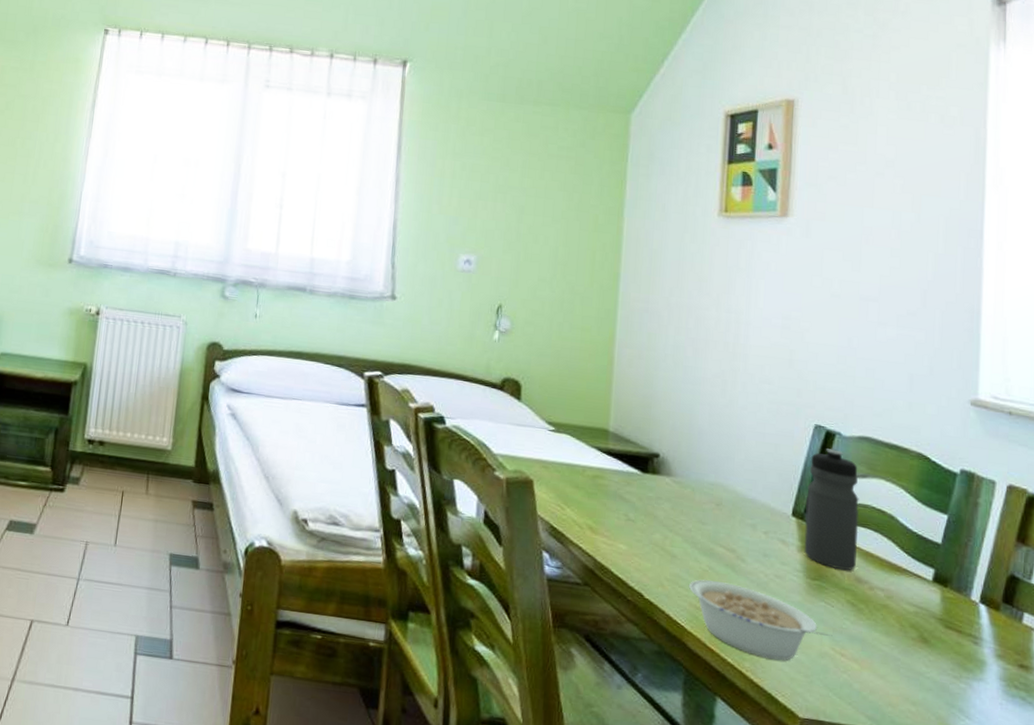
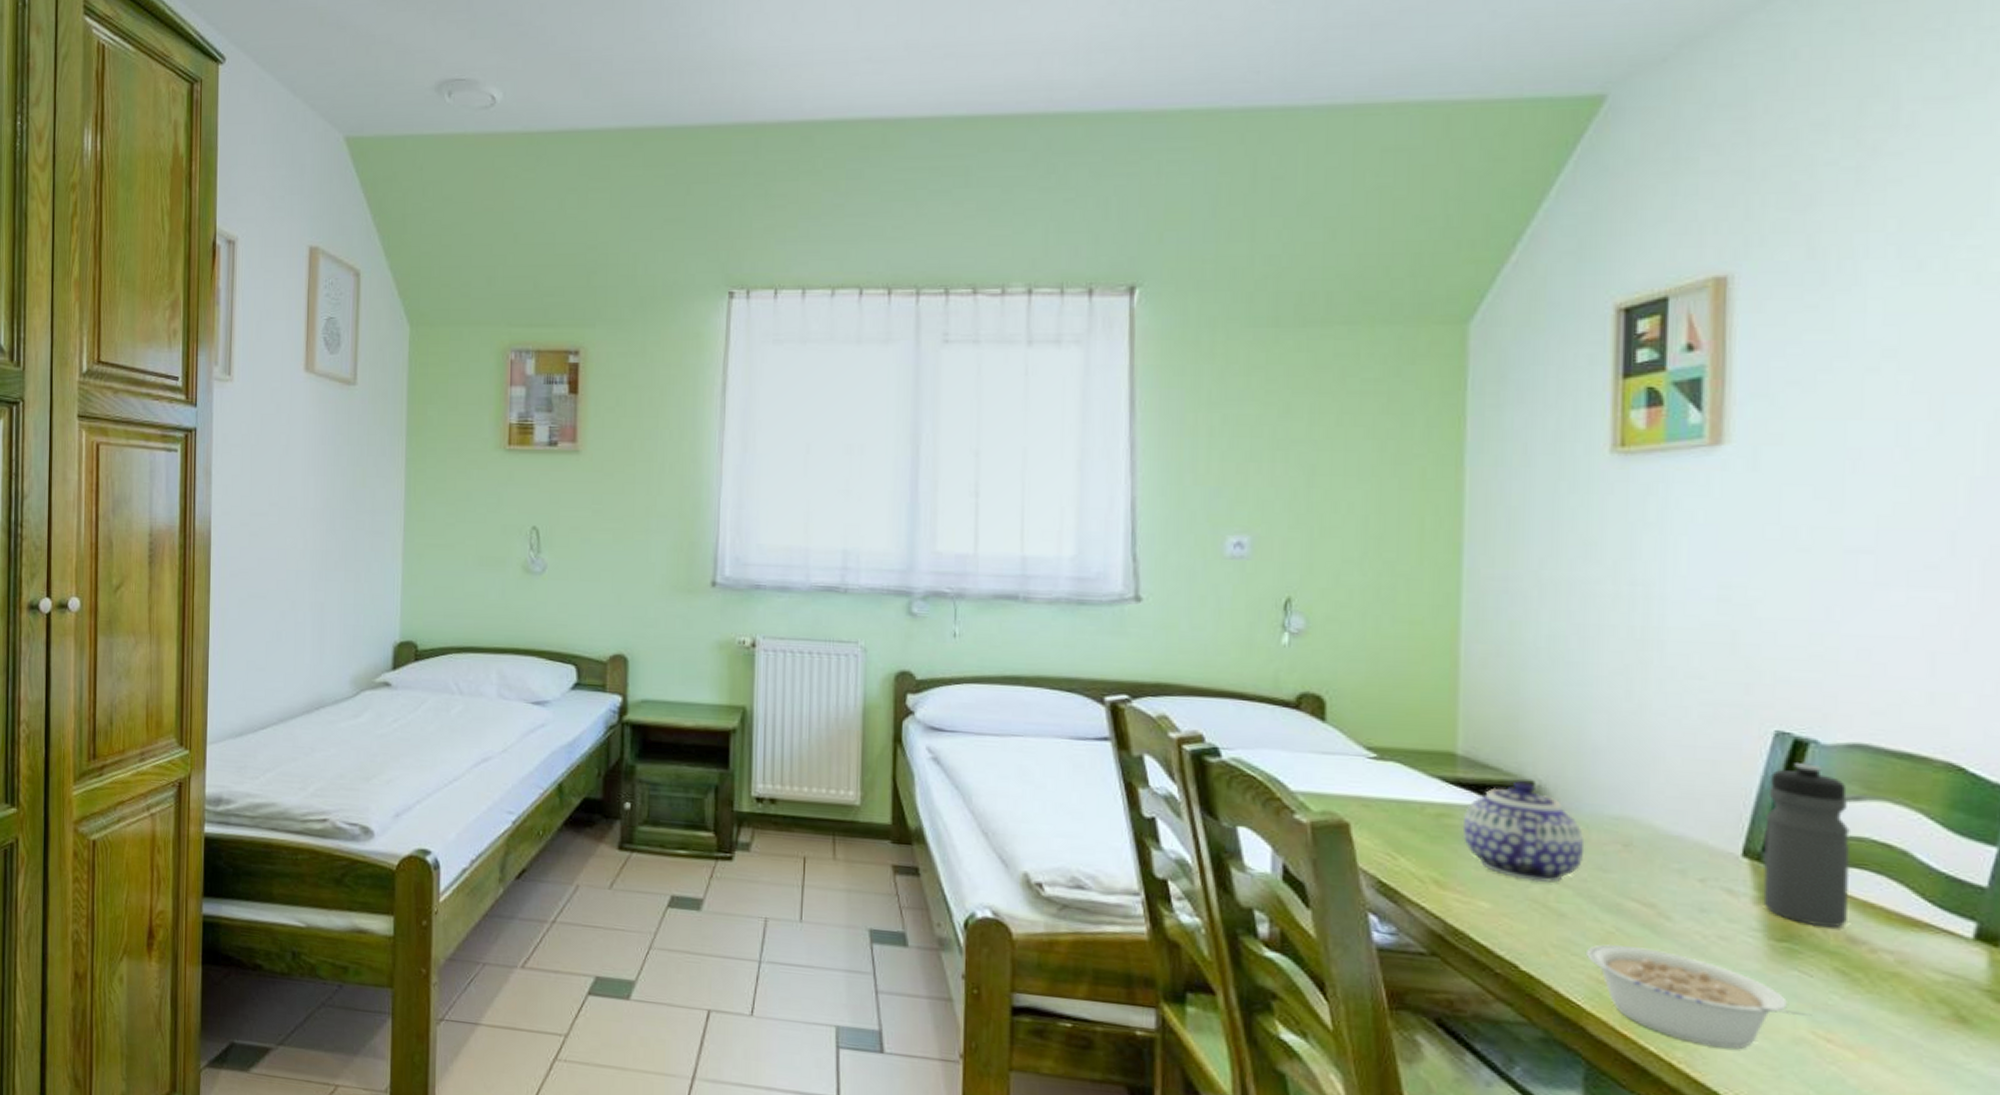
teapot: none [610,453,691,531] -> present [1462,781,1585,883]

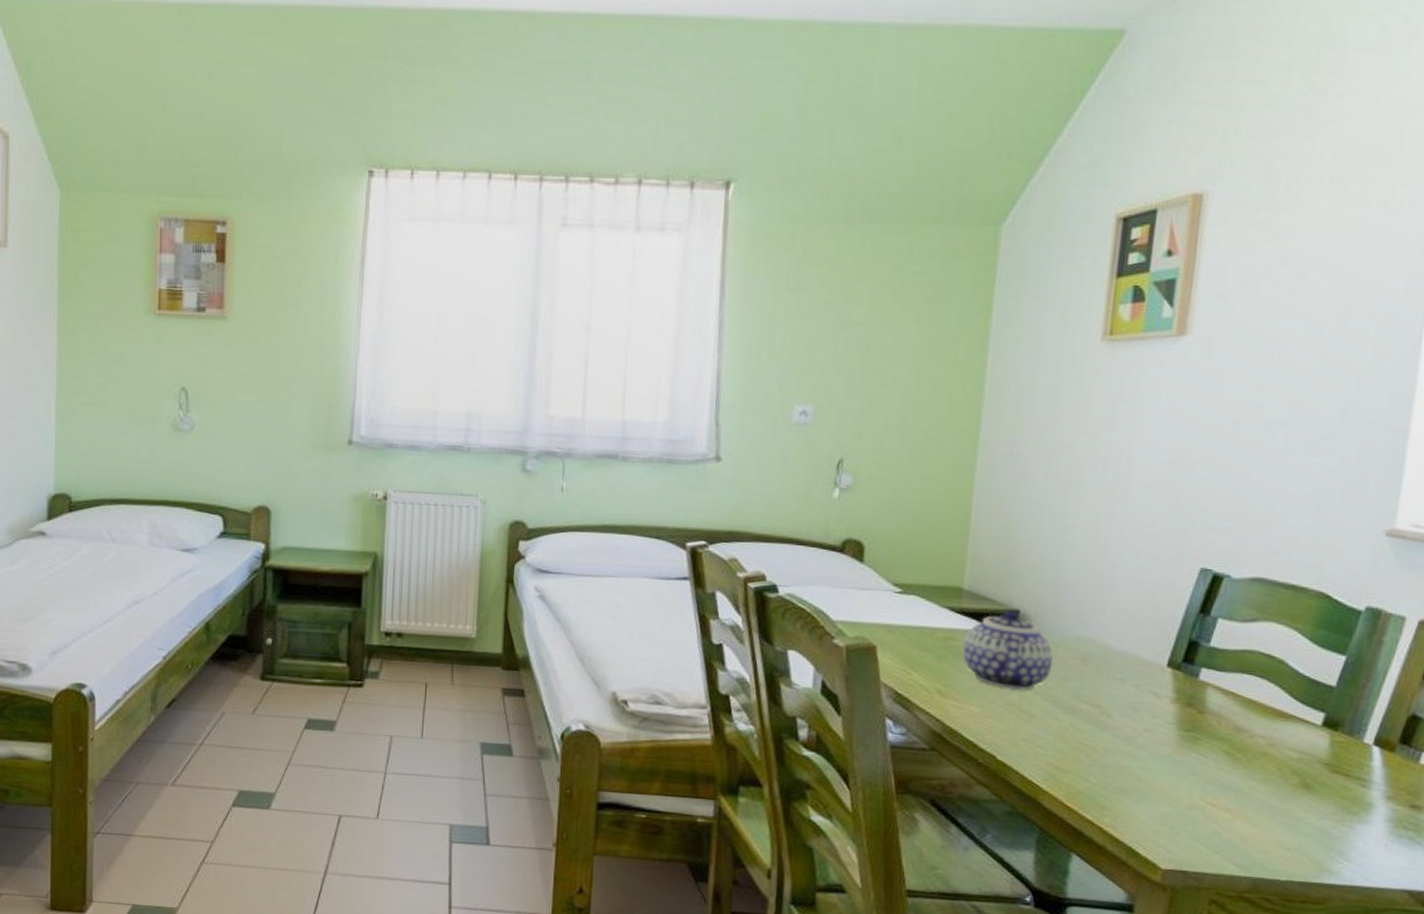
legume: present [1585,943,1812,1049] -> none [1046,737,1204,815]
water bottle: present [1763,762,1851,928] -> none [1178,592,1247,720]

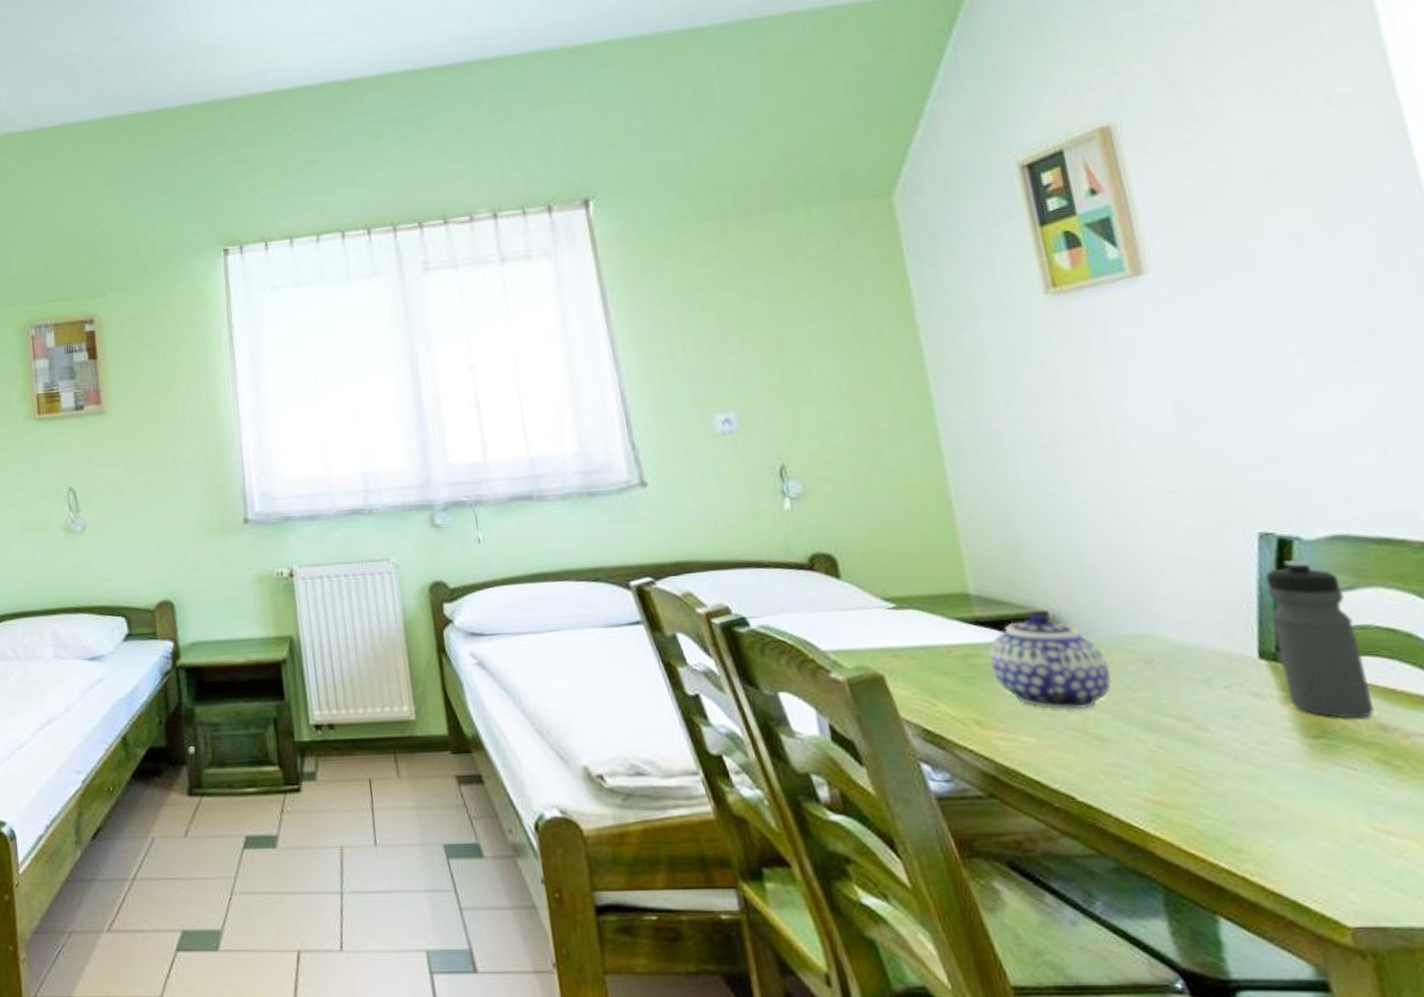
water bottle: none [1178,592,1247,720] -> present [1265,559,1374,719]

